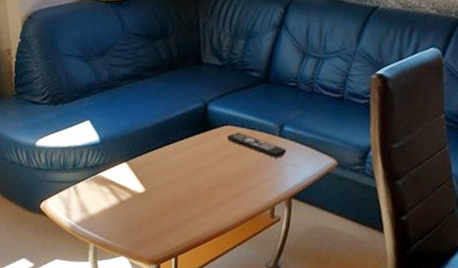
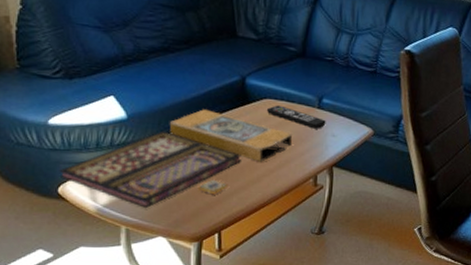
board game: none [42,135,251,228] -> present [59,109,293,208]

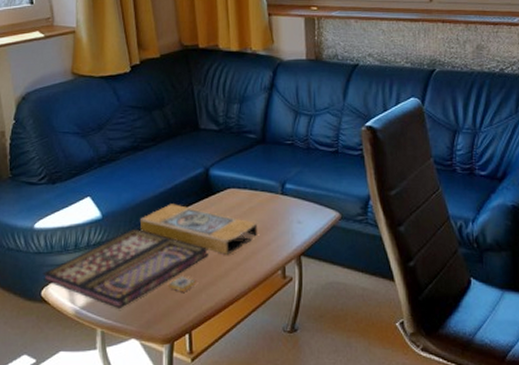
remote control: present [266,105,326,129] -> none [230,194,291,216]

